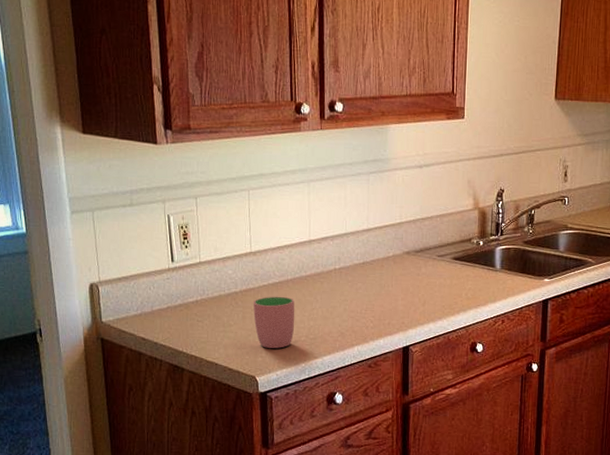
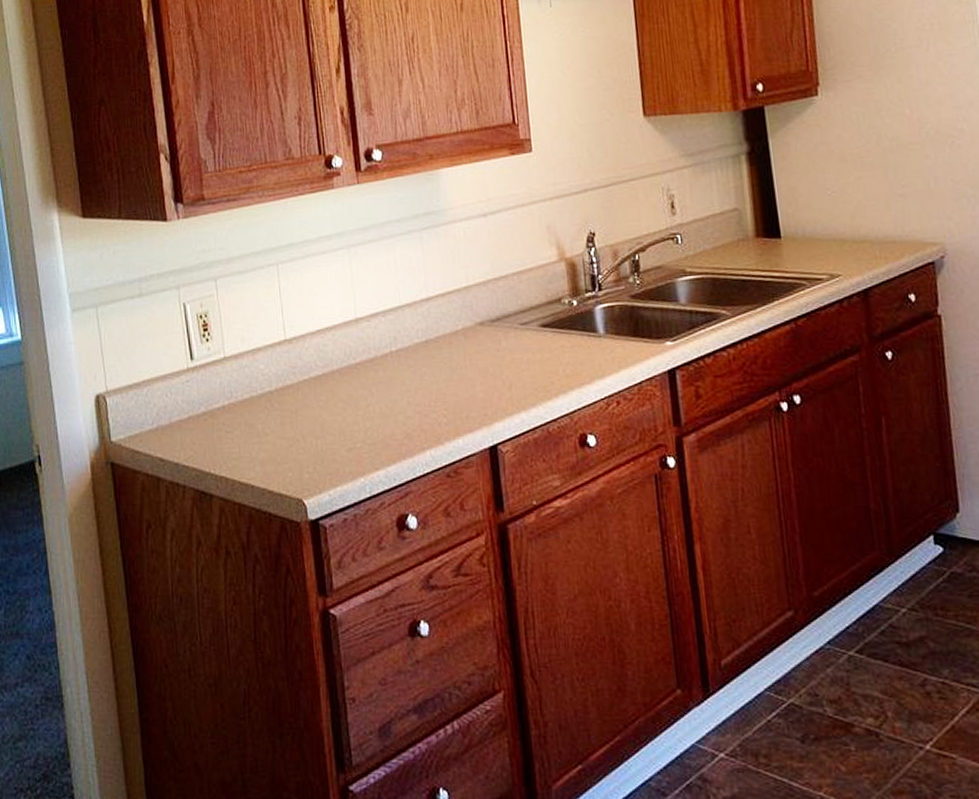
cup: present [253,296,295,348] -> none [292,392,347,461]

